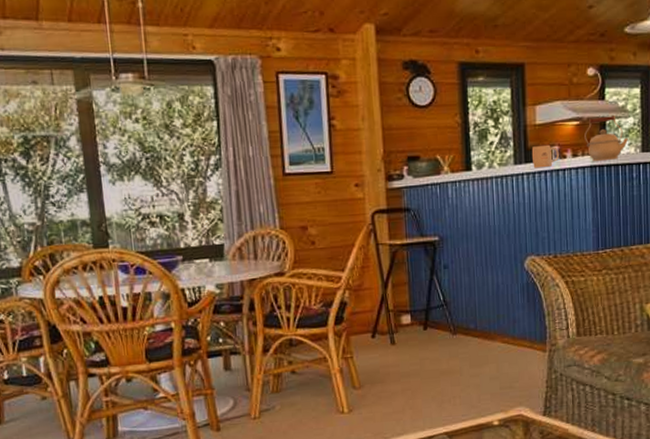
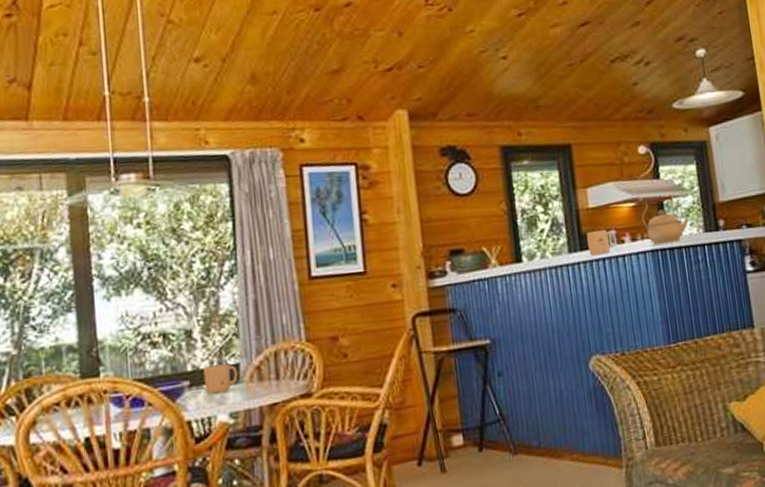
mug: none [194,243,223,268] -> present [203,363,238,394]

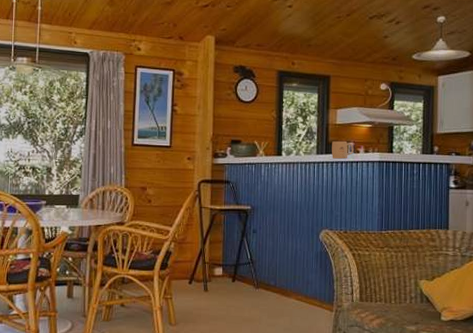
mug: present [203,363,238,394] -> none [55,193,78,212]
kettle: present [642,195,689,246] -> none [375,122,411,159]

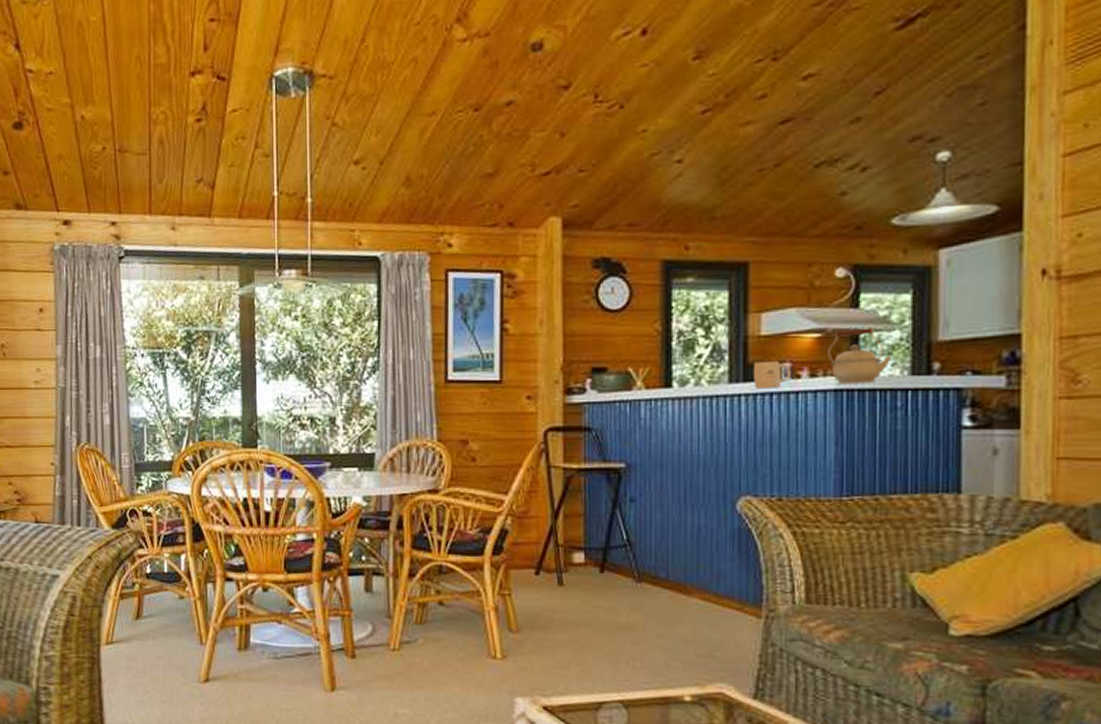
kettle: none [375,122,411,159] -> present [828,328,891,385]

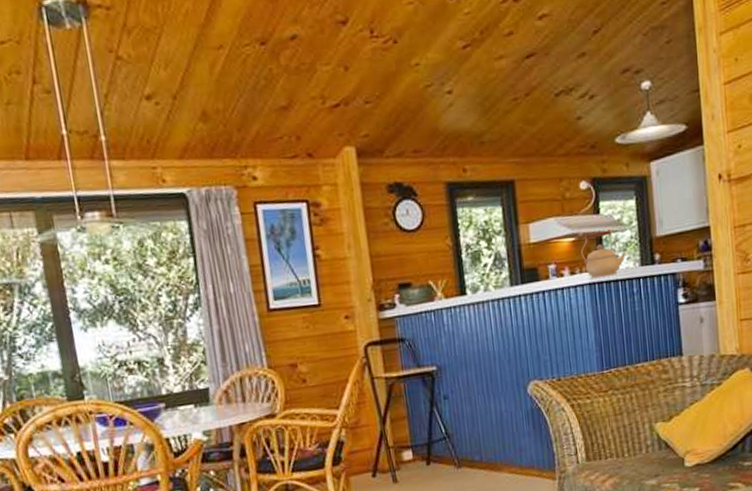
mug: present [753,360,791,389] -> none [527,263,556,289]

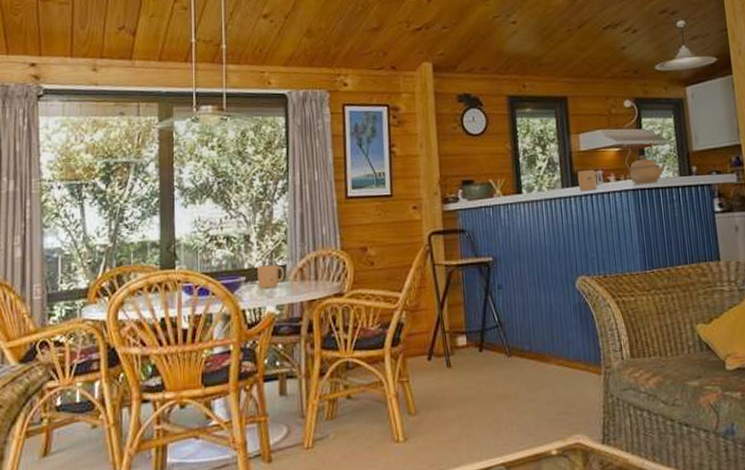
mug: none [176,388,209,415] -> present [257,264,285,289]
mug: none [527,263,556,289] -> present [577,169,603,192]

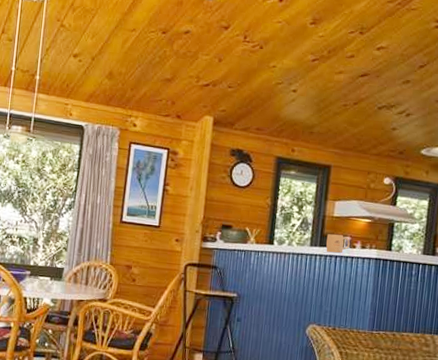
mug: present [257,264,285,289] -> none [39,265,62,285]
kettle: present [625,143,666,186] -> none [374,219,412,257]

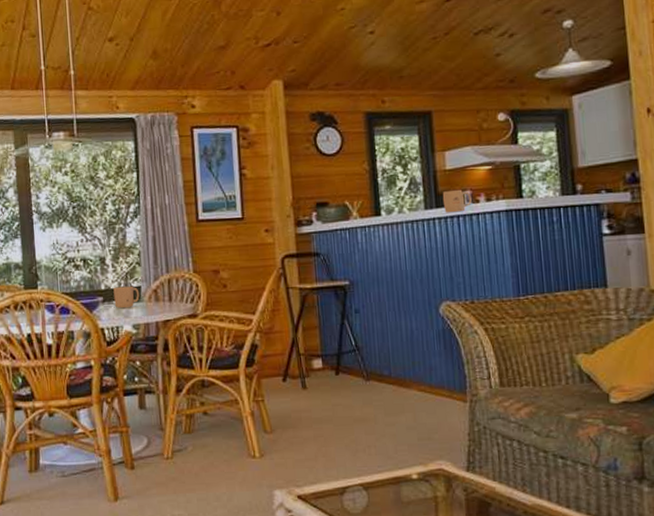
mug: none [39,265,62,285] -> present [113,286,140,309]

